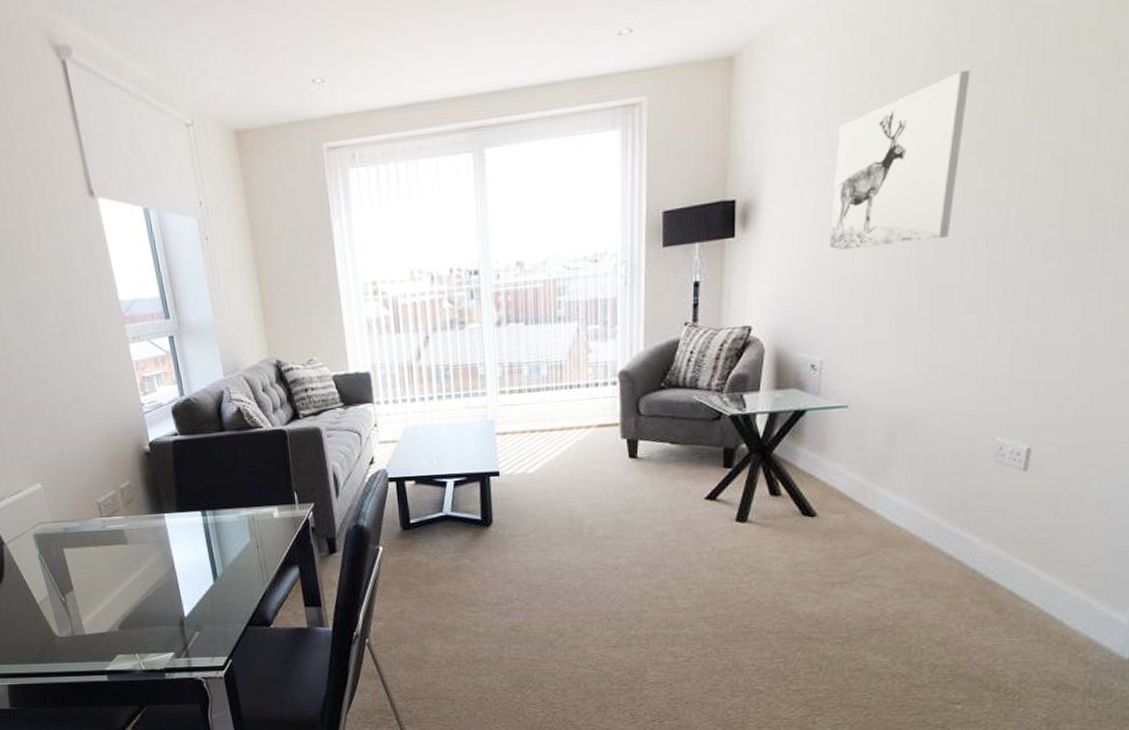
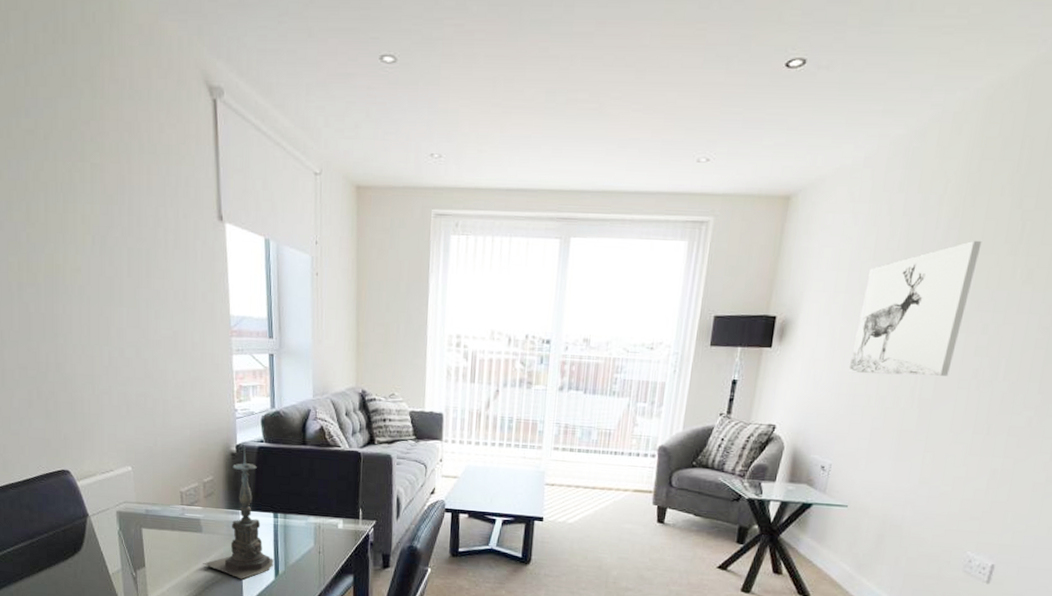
candle holder: none [134,444,211,588] -> present [203,447,275,579]

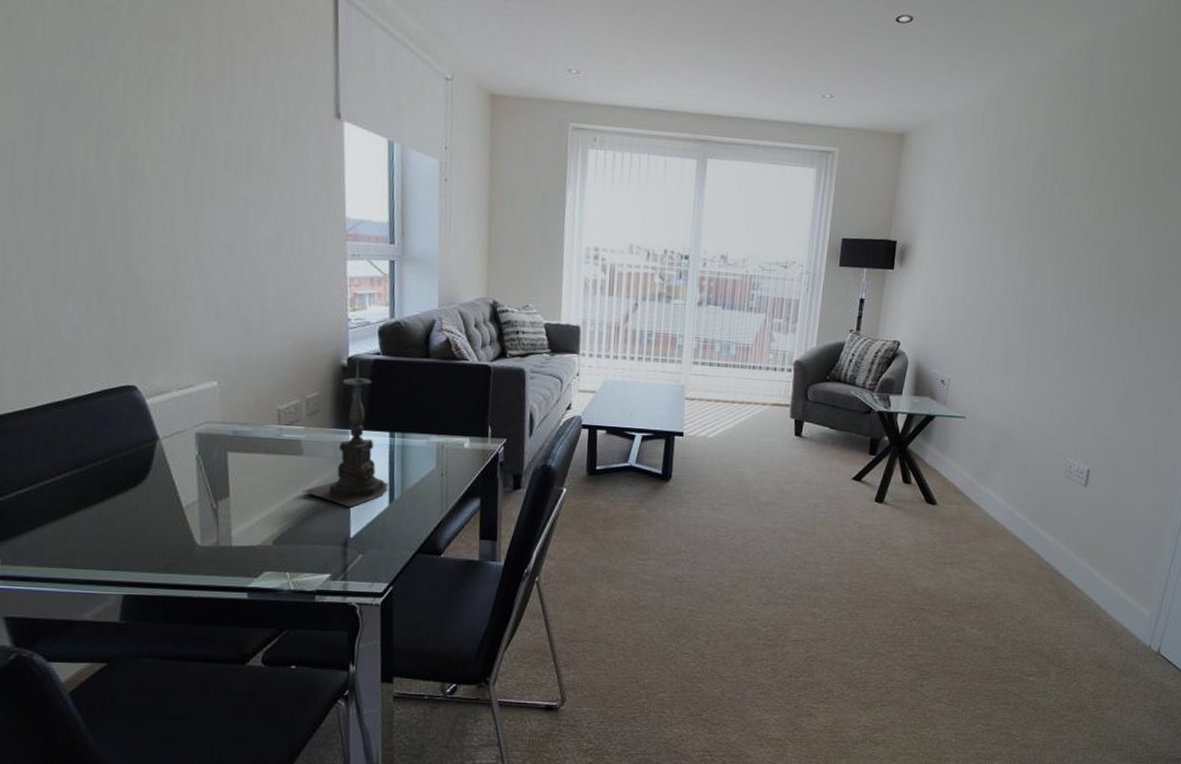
wall art: present [848,241,982,377] -> none [960,183,1063,300]

